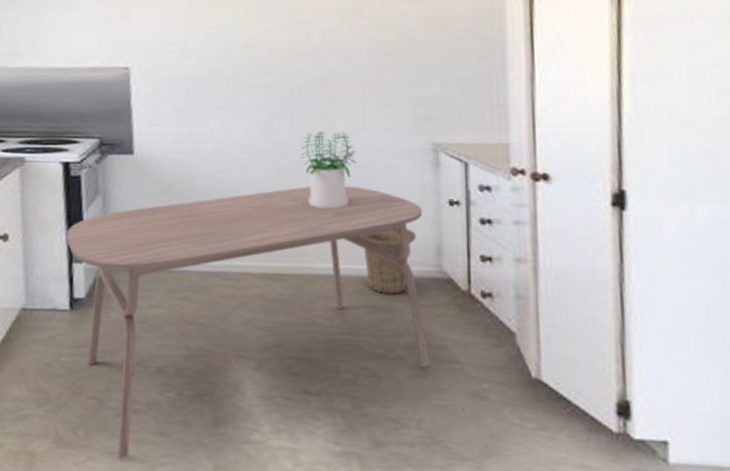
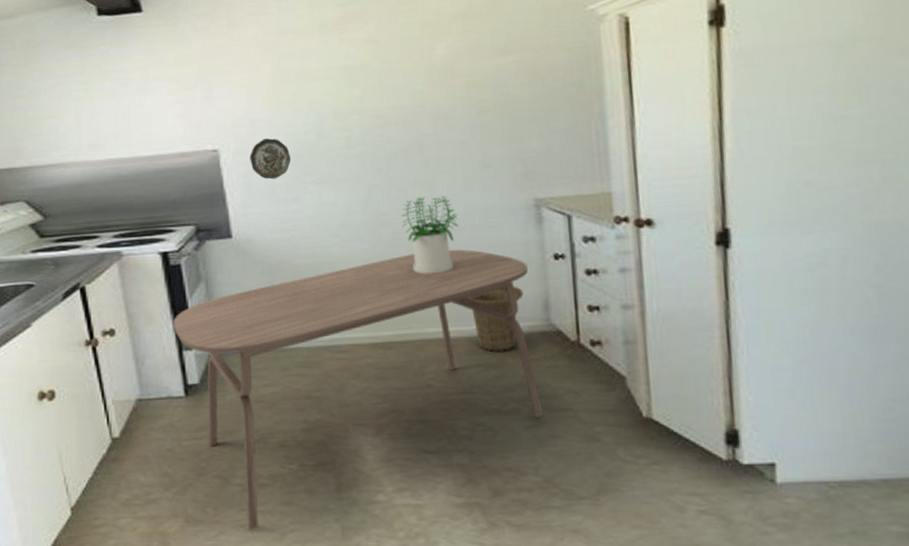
decorative plate: none [159,61,198,101] -> present [250,138,291,180]

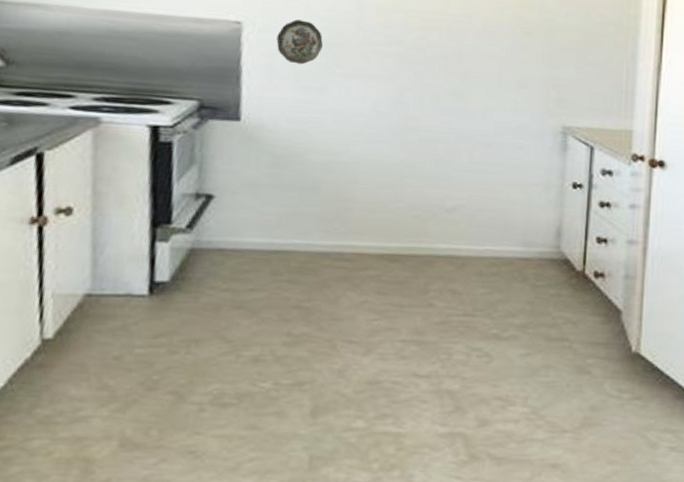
dining table: present [172,249,544,530] -> none [149,164,546,457]
potted plant: present [401,196,459,274] -> none [429,107,487,188]
basket: present [467,286,524,353] -> none [483,210,539,276]

